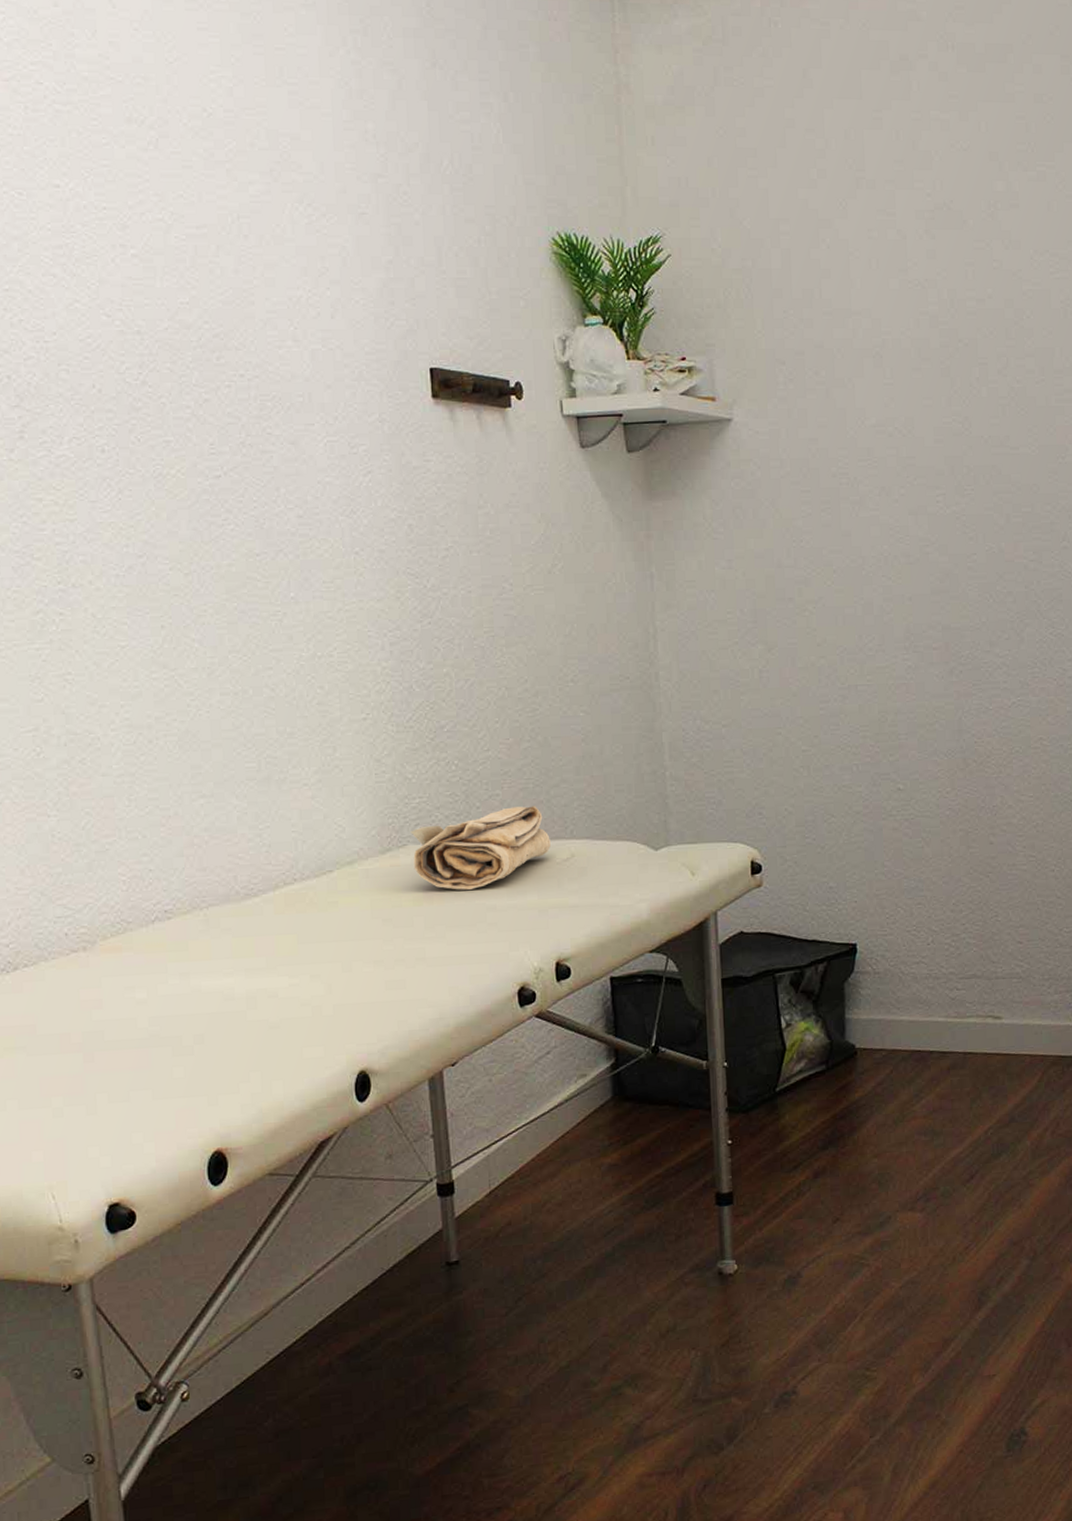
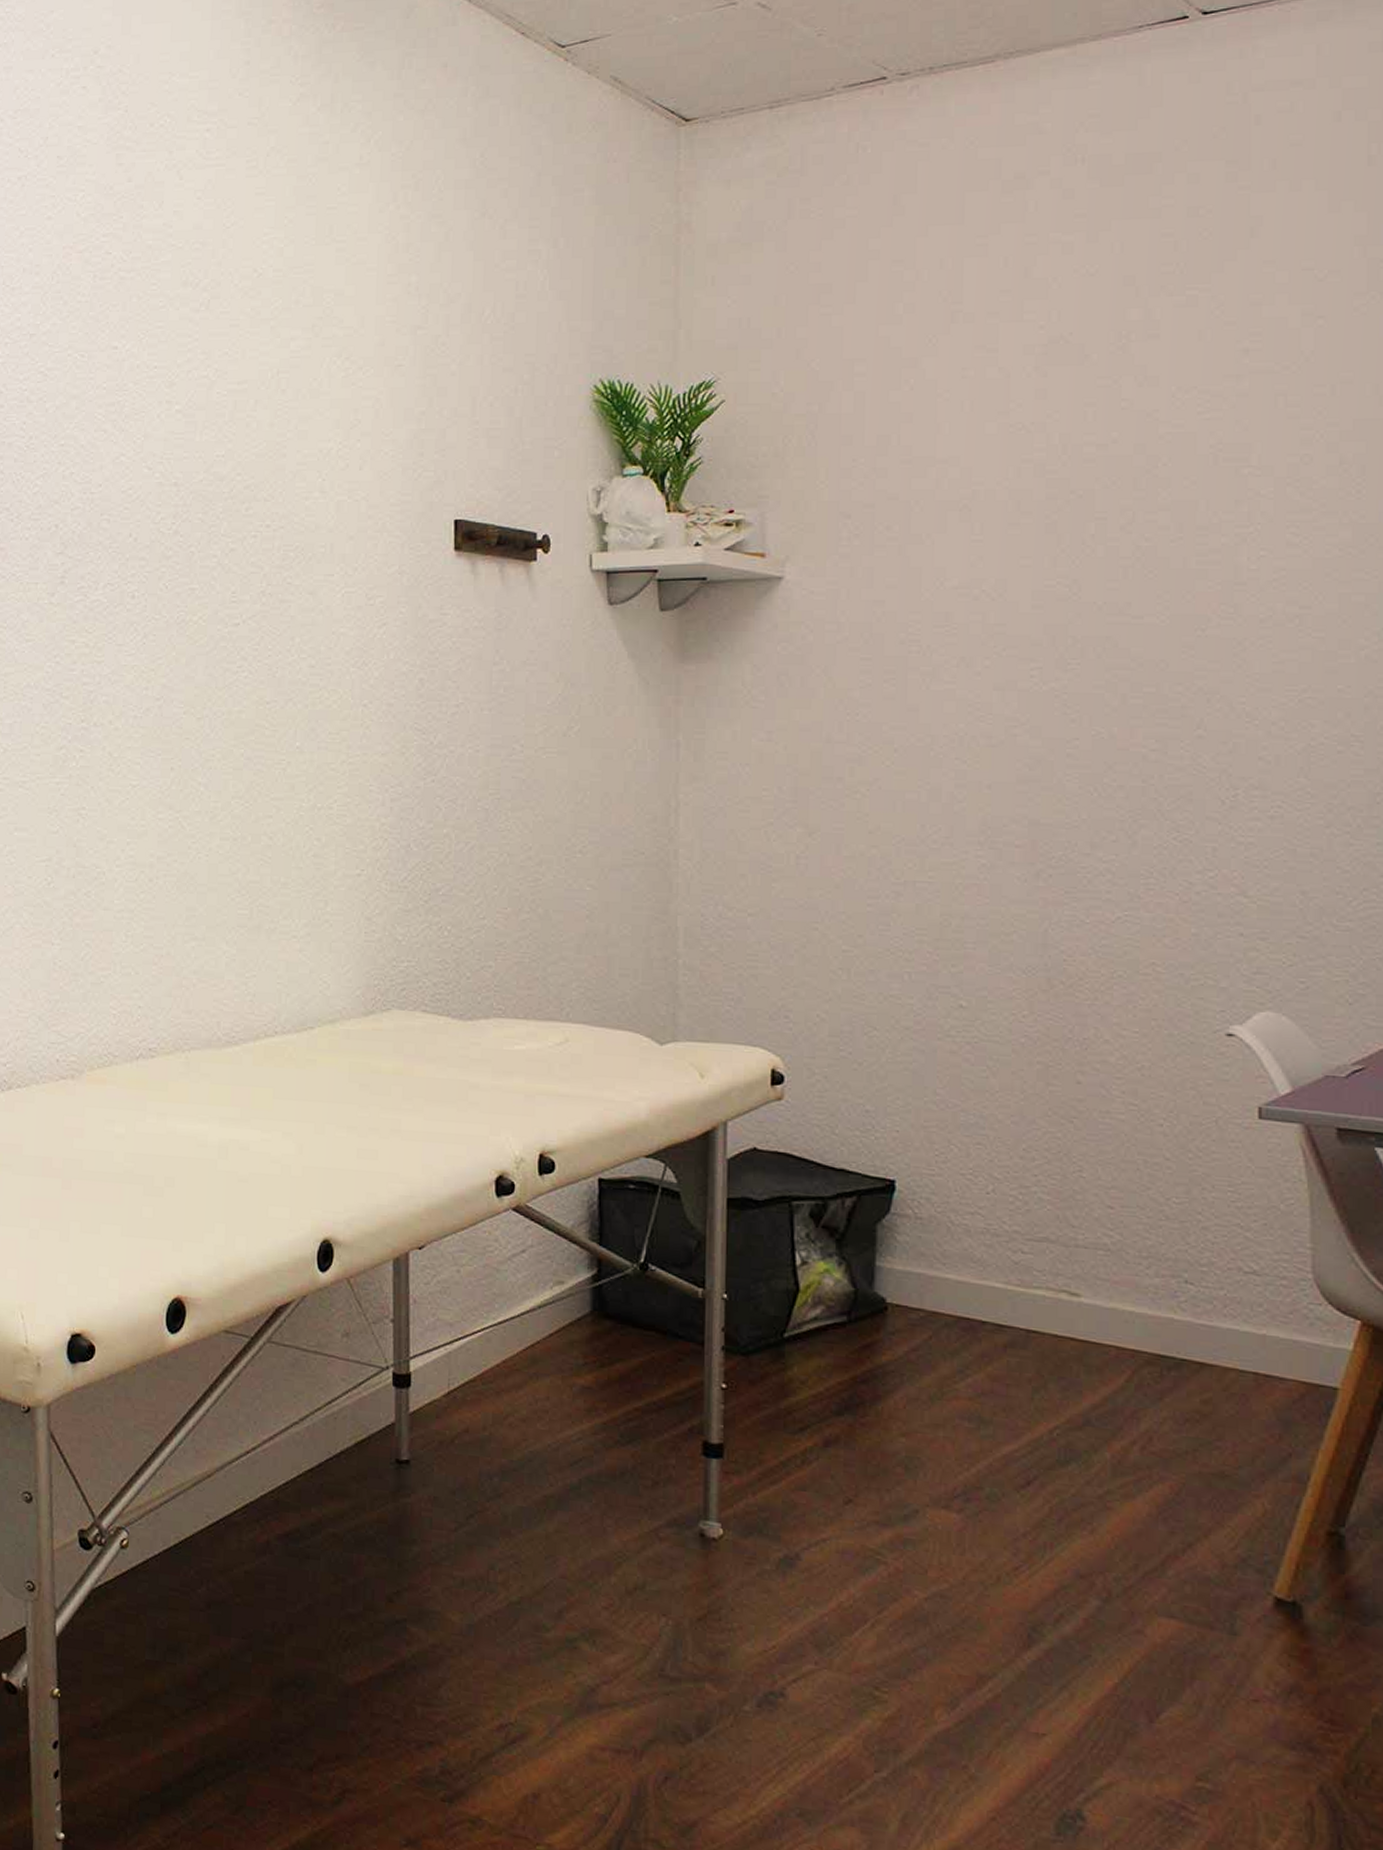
towel: present [411,806,551,890] -> none [396,981,543,1064]

